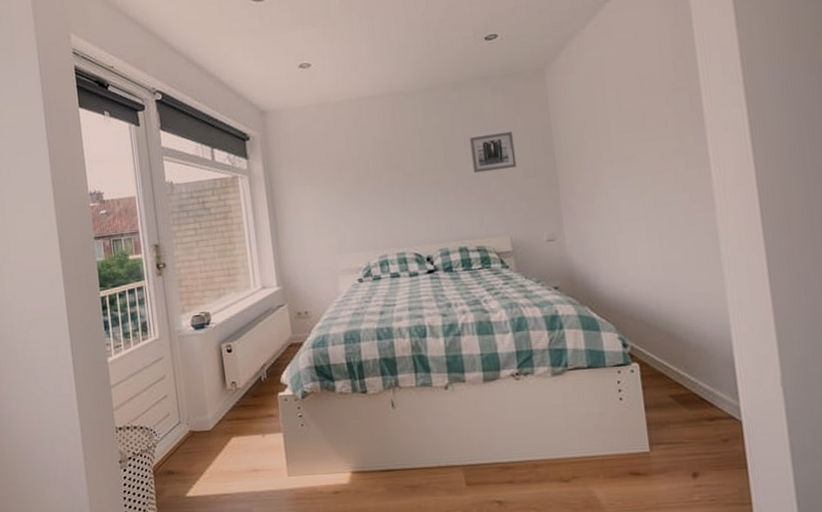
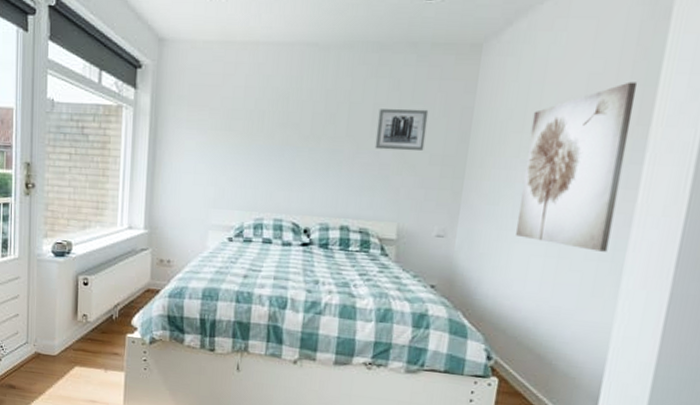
wall art: none [602,77,700,228] -> present [516,81,638,252]

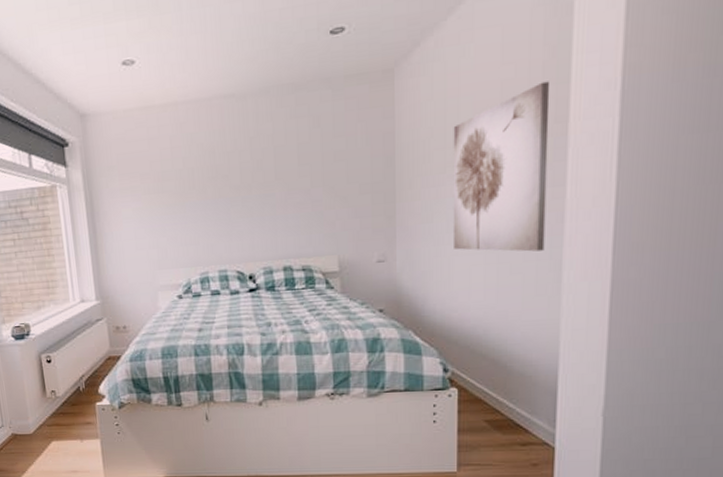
wall art: present [374,108,429,152] -> none [303,141,352,188]

